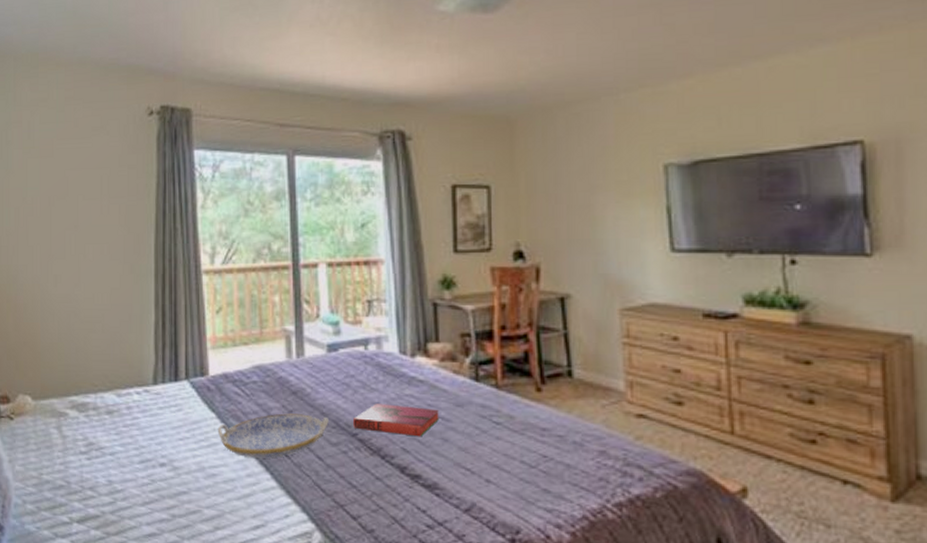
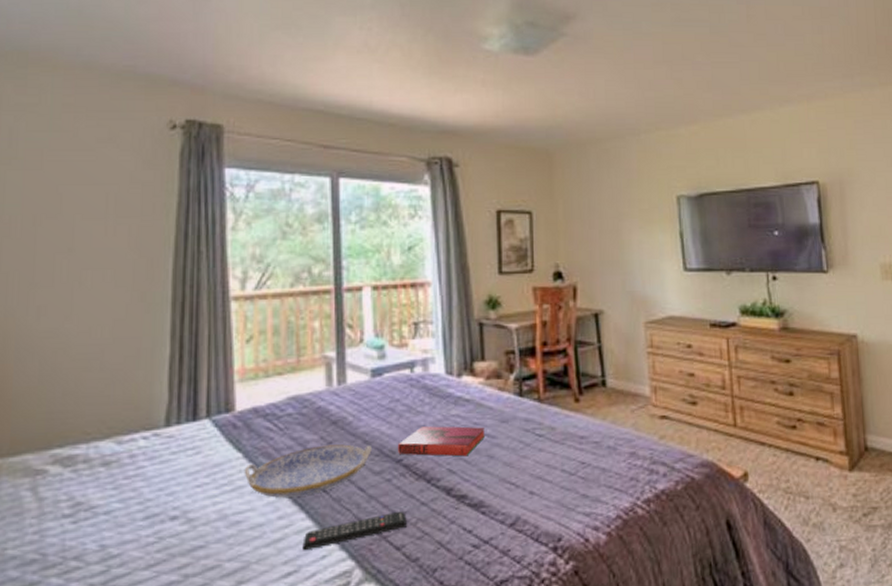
remote control: none [268,482,362,508] -> present [302,510,407,551]

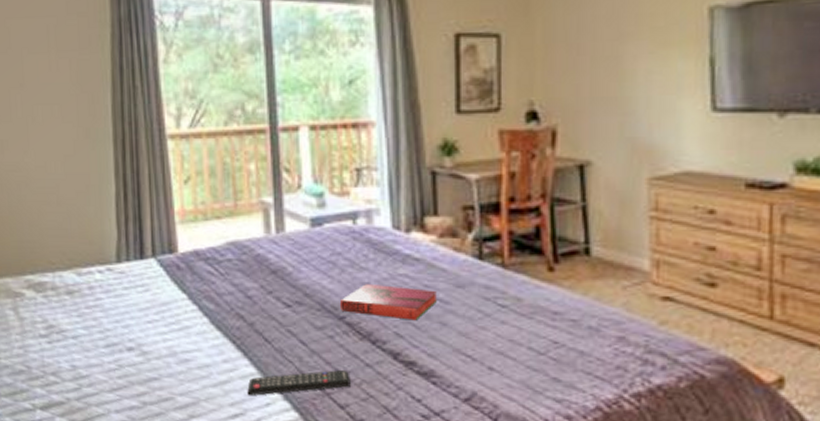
serving tray: present [244,444,372,498] -> none [189,294,313,343]

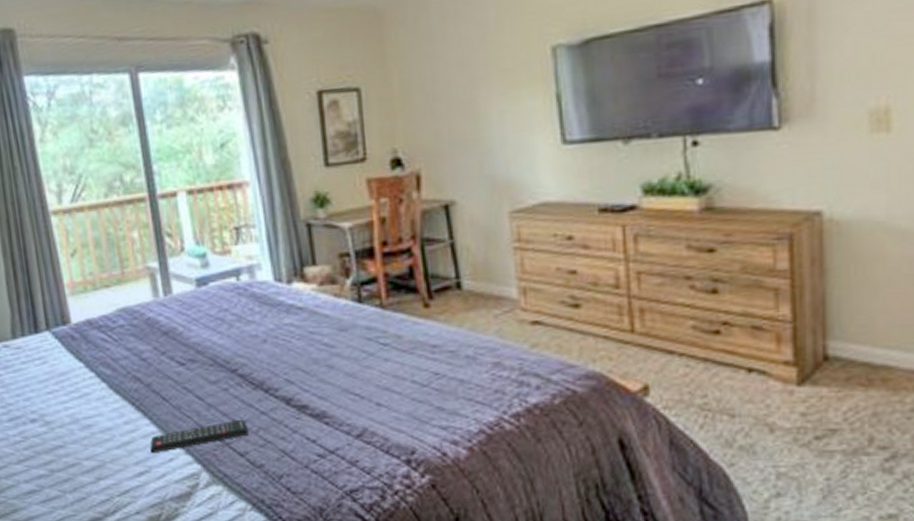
hardback book: present [339,284,438,321] -> none [230,335,324,367]

